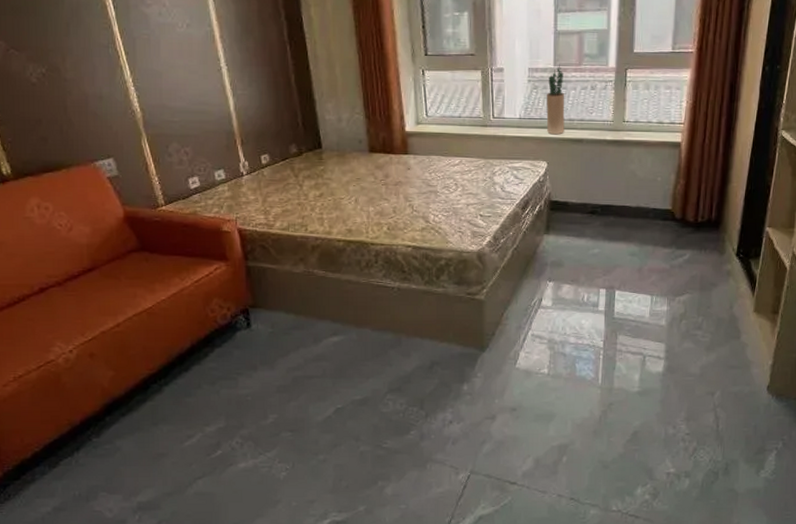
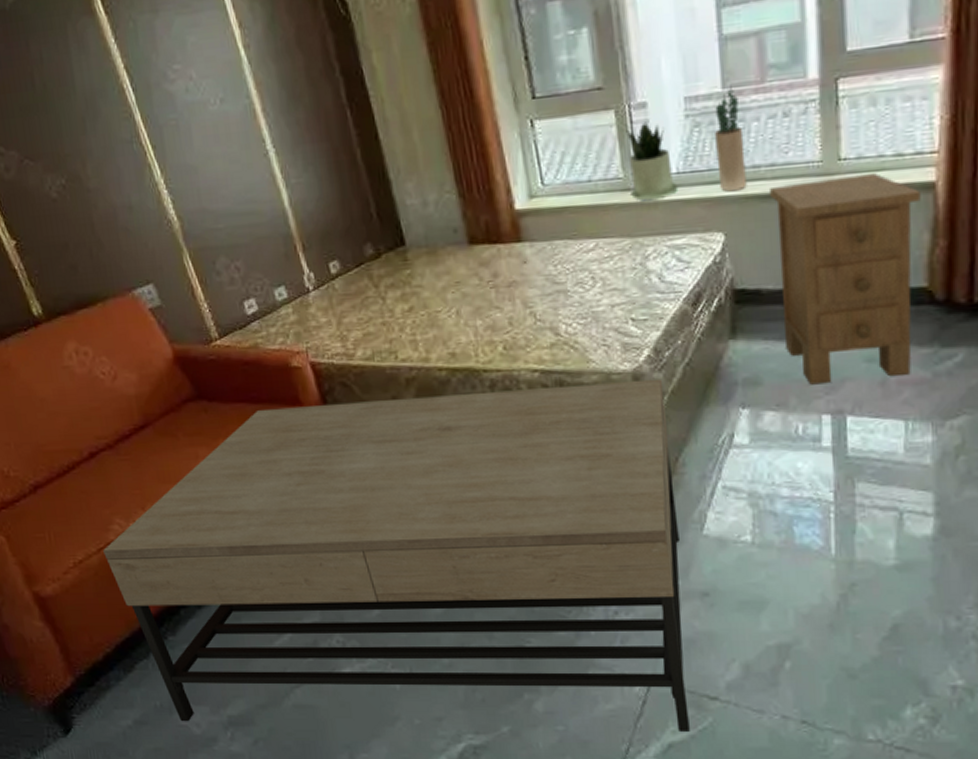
coffee table: none [42,257,500,508] -> present [103,378,690,732]
planter: none [487,81,520,135] -> present [626,122,678,201]
nightstand: none [578,133,671,268] -> present [768,173,921,385]

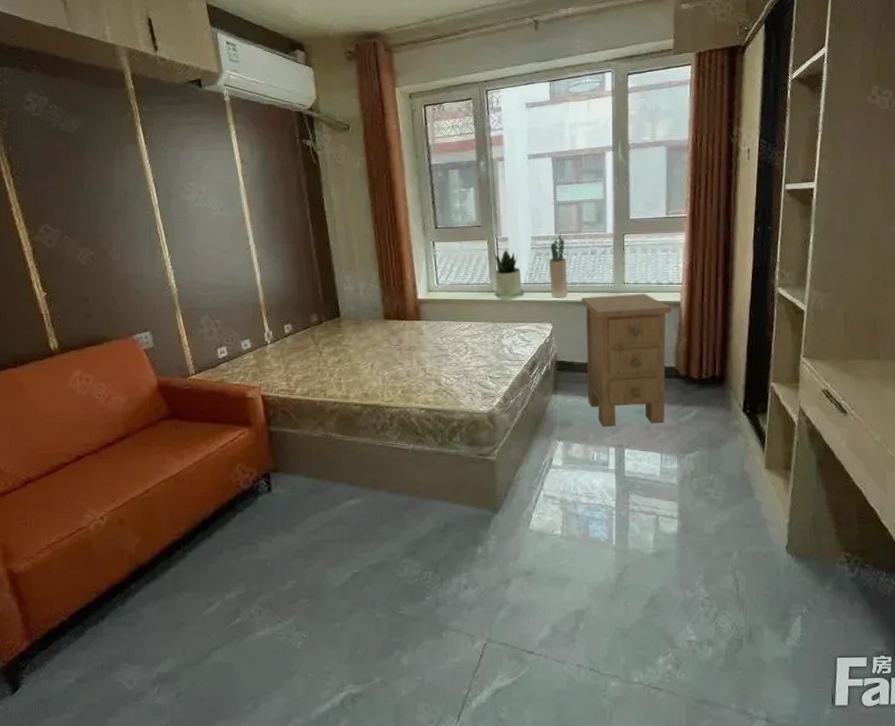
coffee table: present [103,378,690,732] -> none [74,418,513,680]

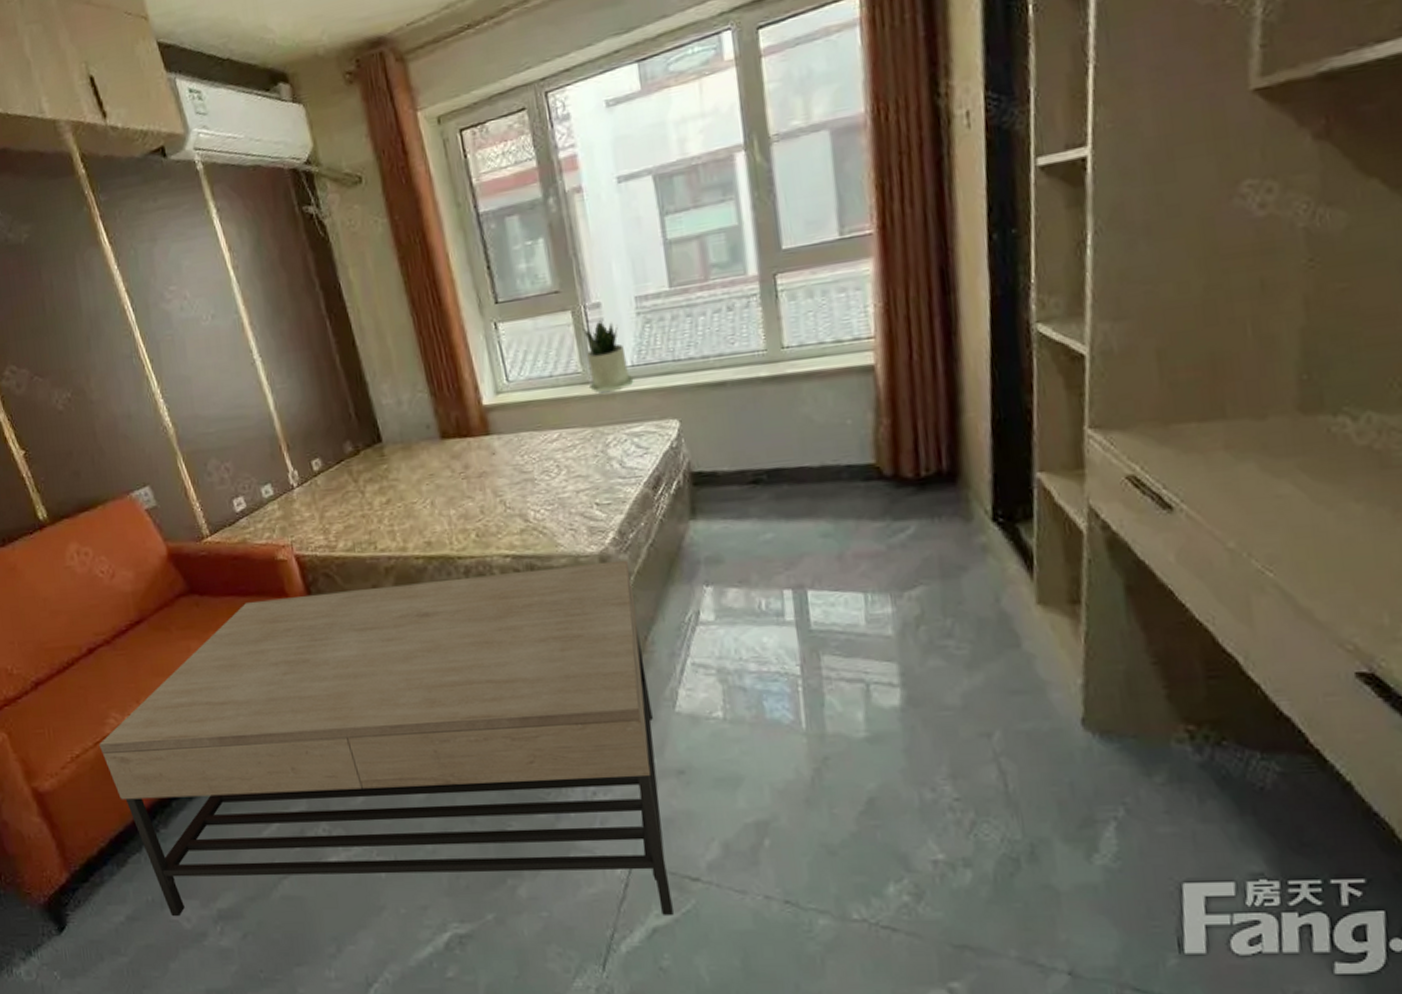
coffee table: none [74,418,513,680] -> present [99,560,673,917]
vase: present [549,232,568,298] -> none [664,284,698,382]
nightstand: present [581,294,672,427] -> none [718,359,866,561]

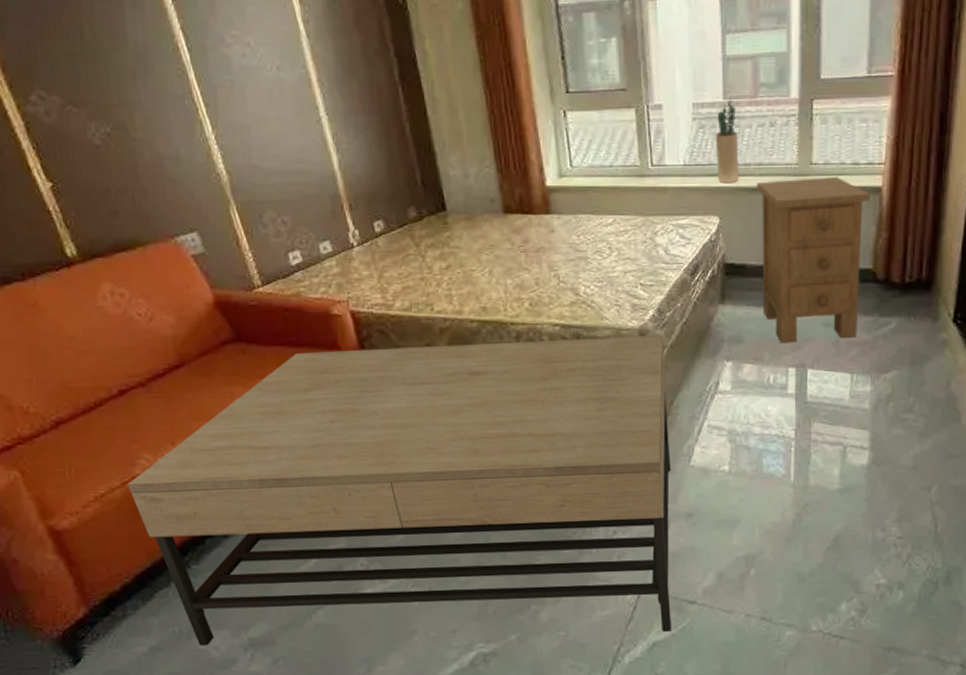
planter: present [582,320,634,393] -> none [644,121,684,186]
vase: none [664,284,698,382] -> present [716,97,739,184]
nightstand: none [718,359,866,561] -> present [756,177,870,343]

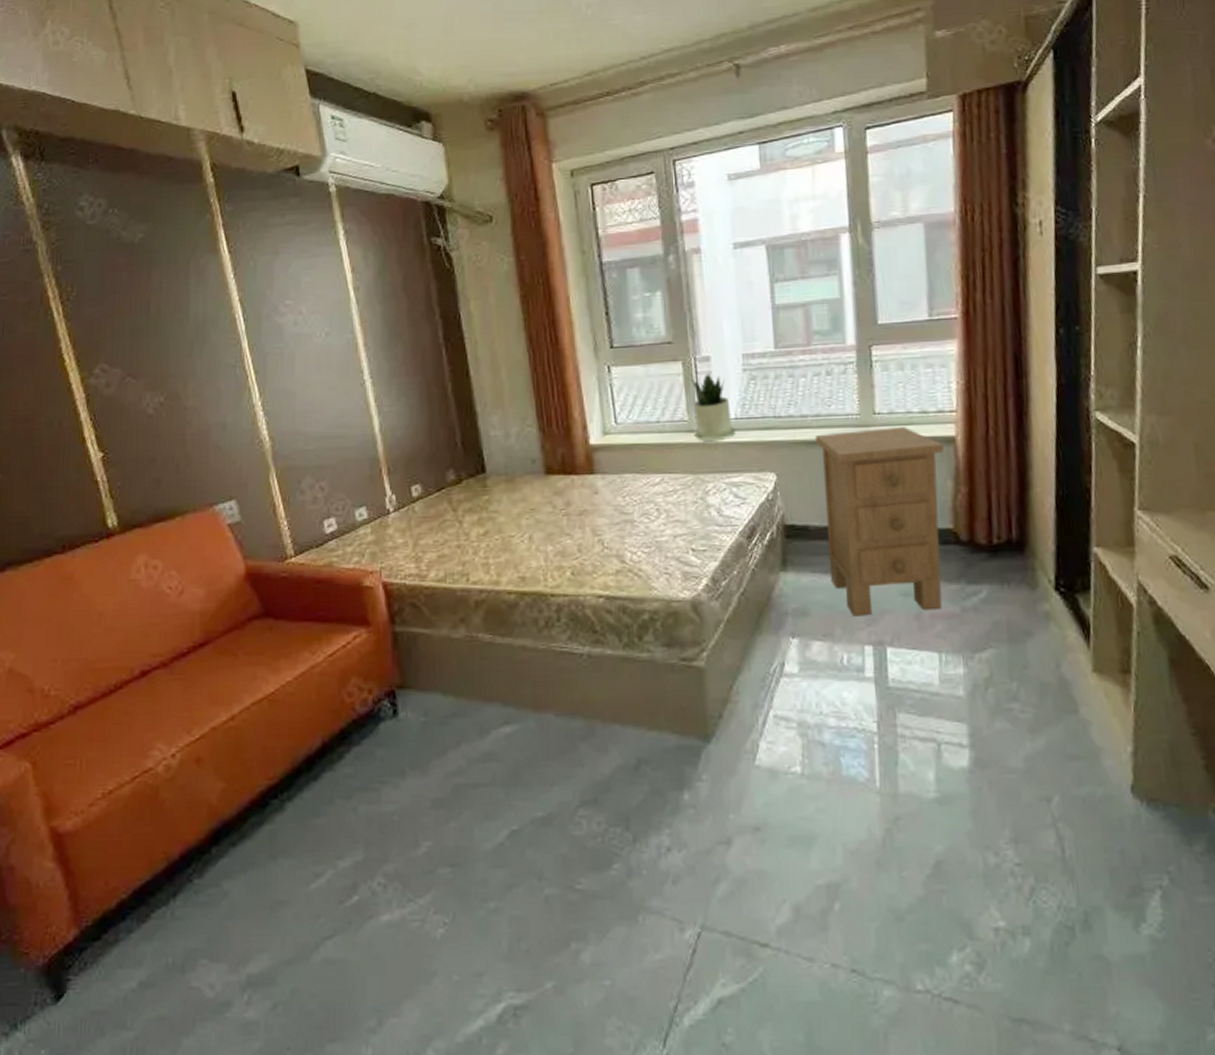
coffee table: present [128,335,671,646] -> none [138,607,740,984]
planter: none [644,121,684,186] -> present [691,373,736,442]
vase: present [716,97,739,184] -> none [768,346,796,437]

